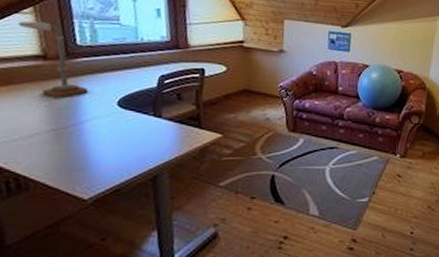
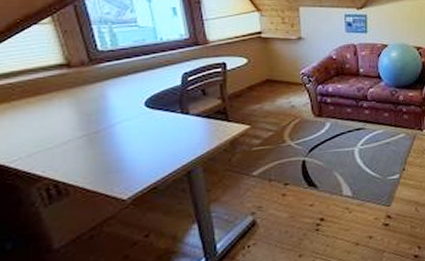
desk lamp: present [18,21,89,99] -> none [39,30,115,105]

